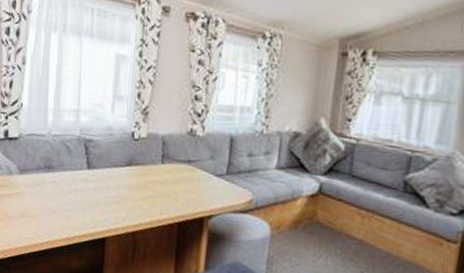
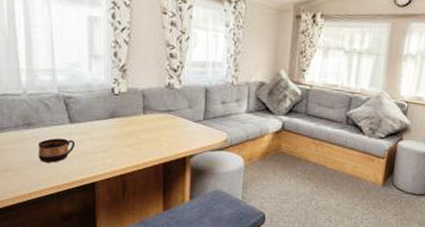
cup: none [54,184,91,212] -> present [38,138,76,163]

